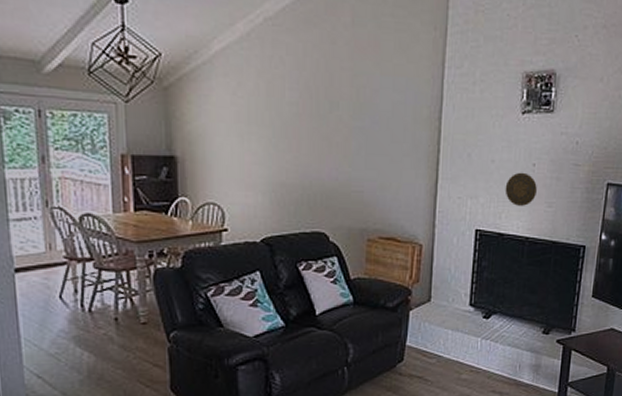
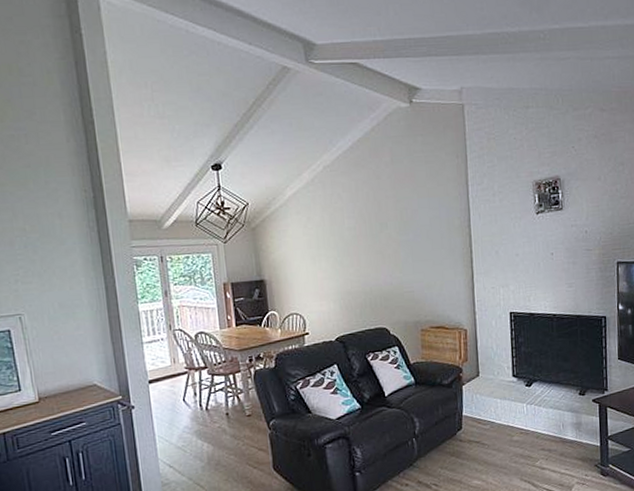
decorative plate: present [505,172,537,206] -> none [530,261,557,289]

